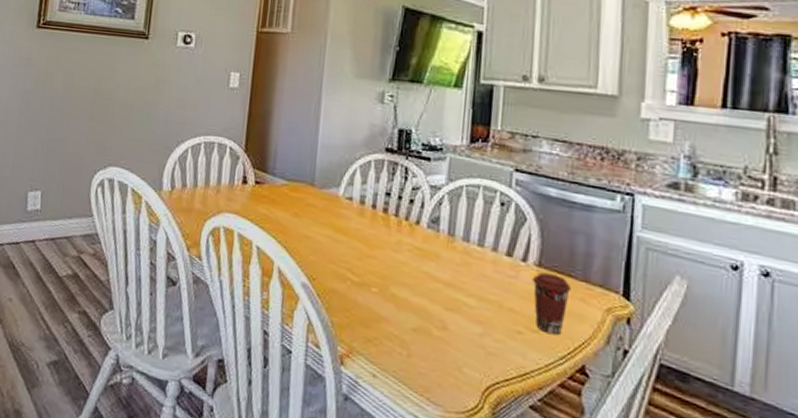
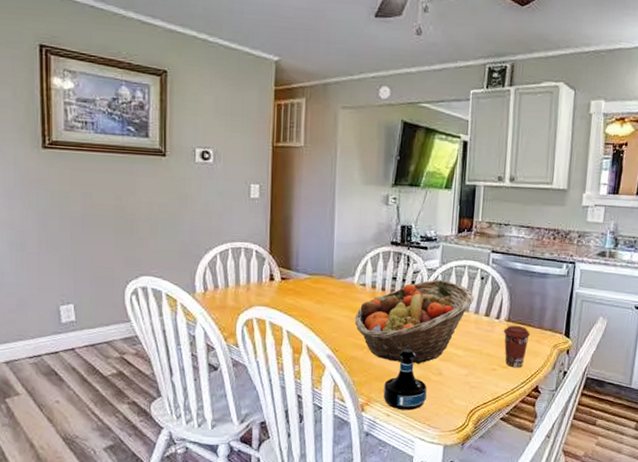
fruit basket: none [337,200,492,311] -> present [354,280,474,364]
tequila bottle: none [369,286,427,374] -> present [383,348,427,411]

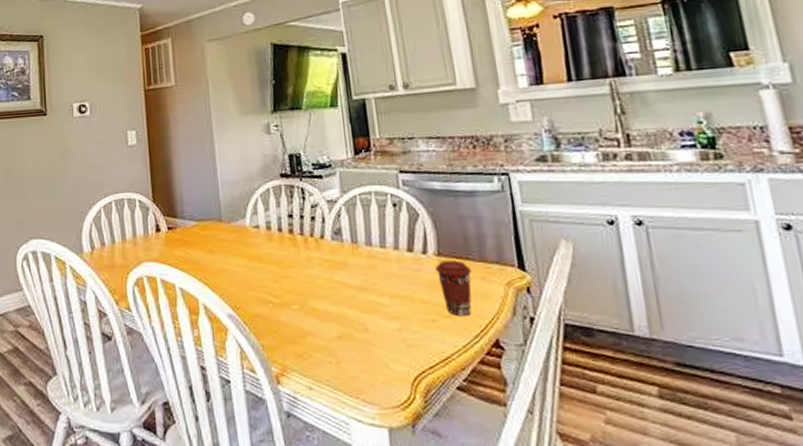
fruit basket: present [354,280,474,364] -> none [252,212,390,319]
tequila bottle: present [383,348,427,411] -> none [299,299,354,381]

